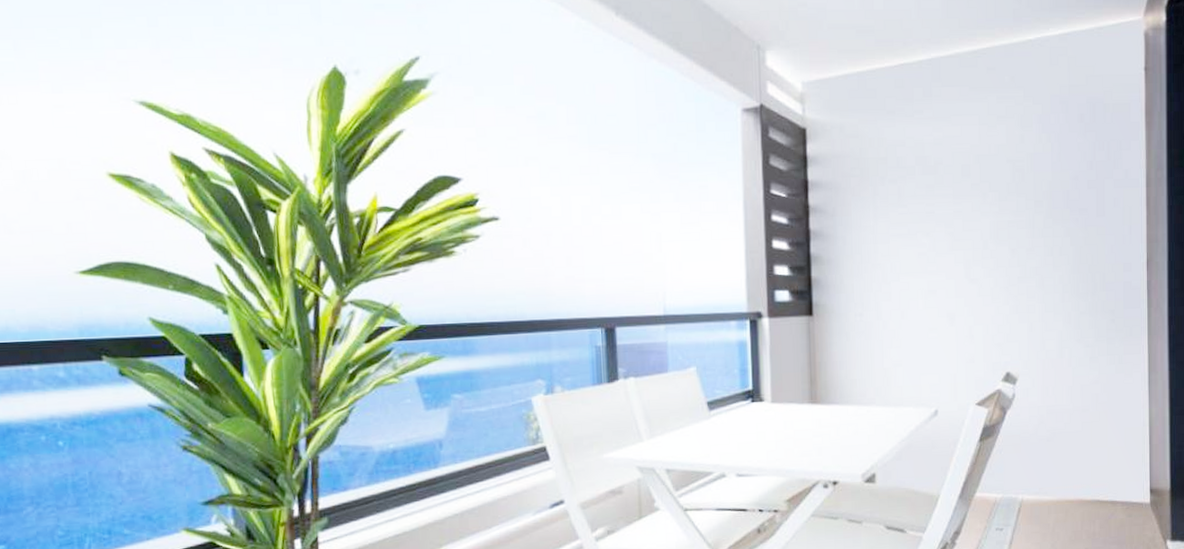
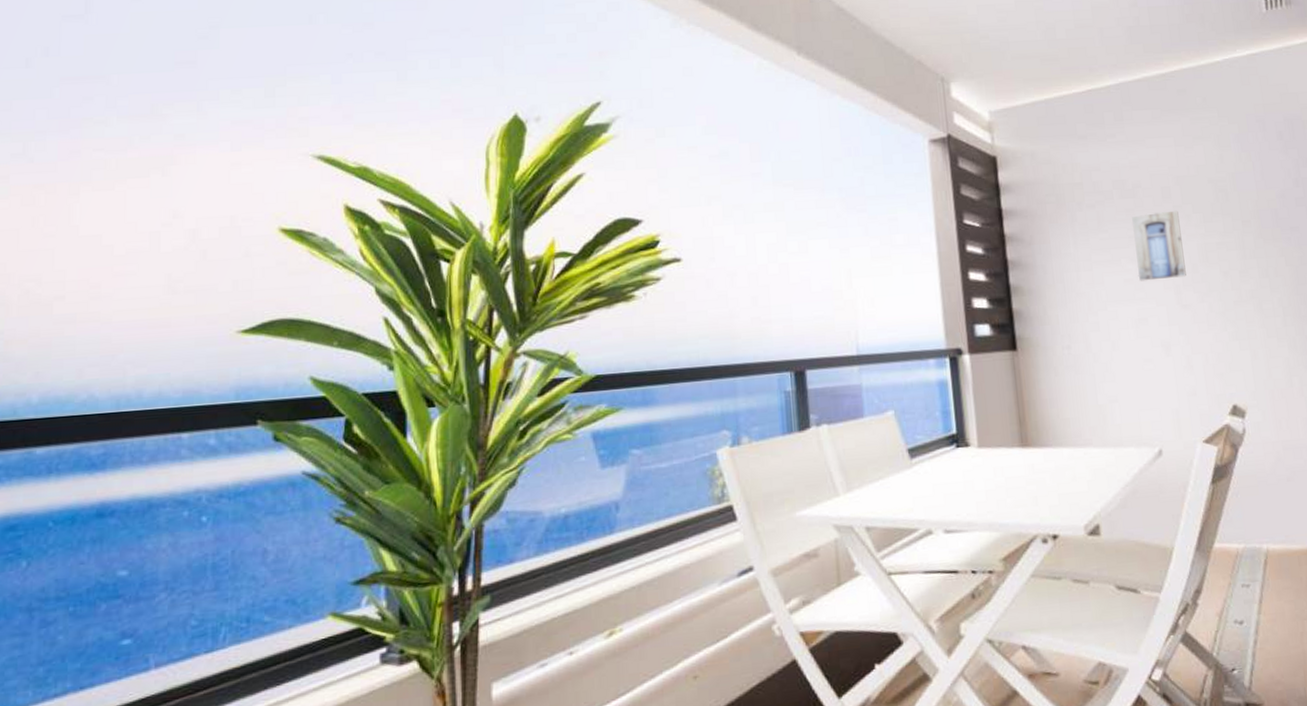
wall art: none [931,188,977,255] -> present [1132,210,1186,281]

